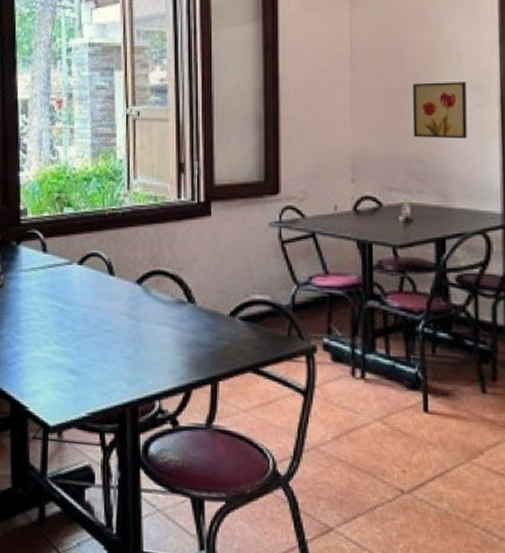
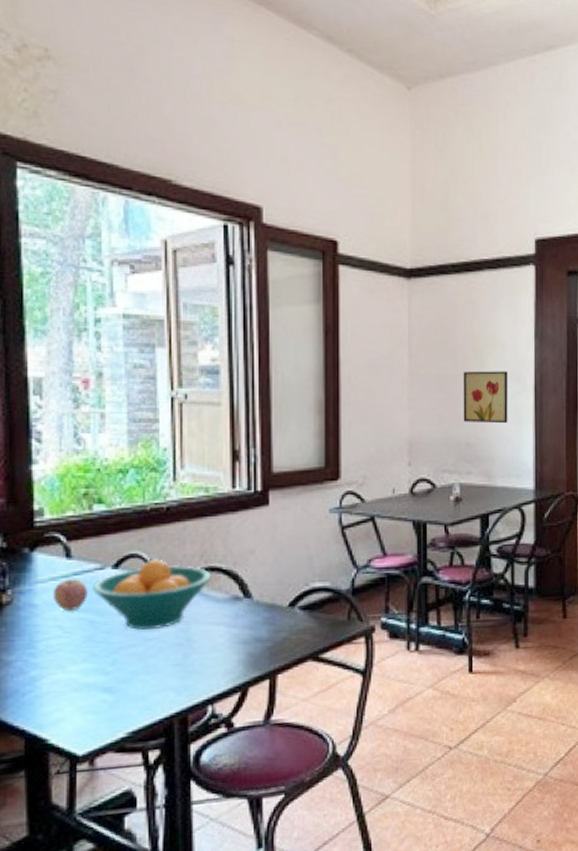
apple: none [32,270,59,298] -> present [52,579,88,611]
fruit bowl: none [61,259,160,323] -> present [91,559,212,630]

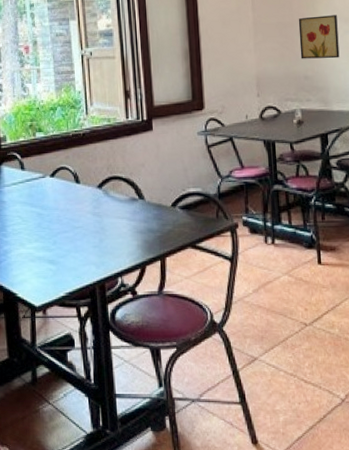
apple: present [52,579,88,611] -> none [14,184,36,206]
fruit bowl: present [91,559,212,630] -> none [38,170,116,220]

